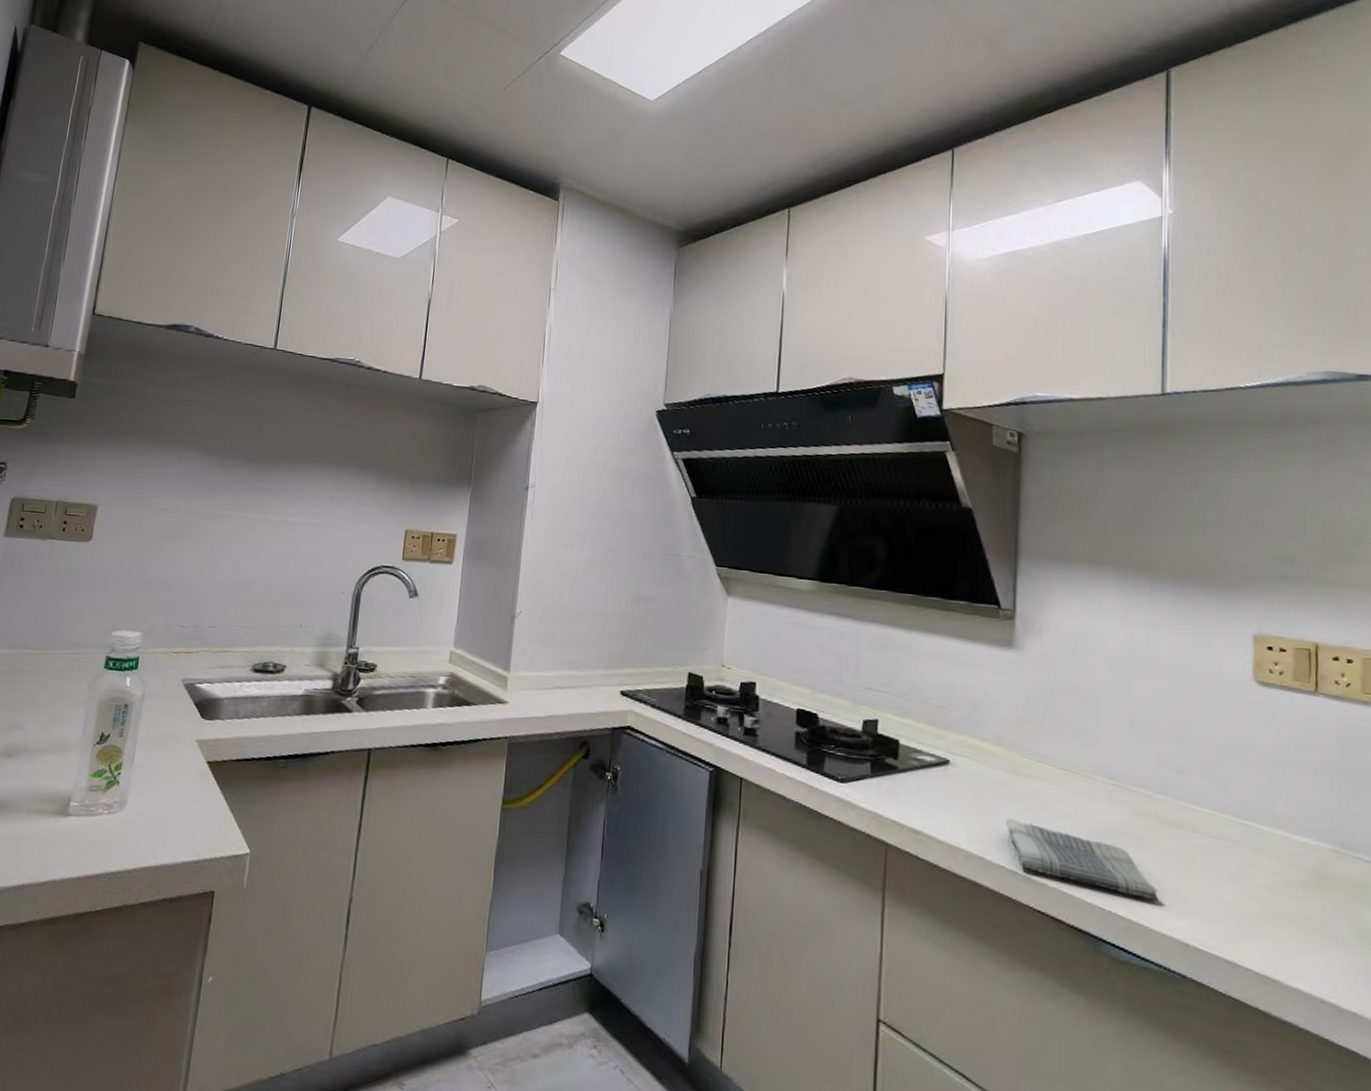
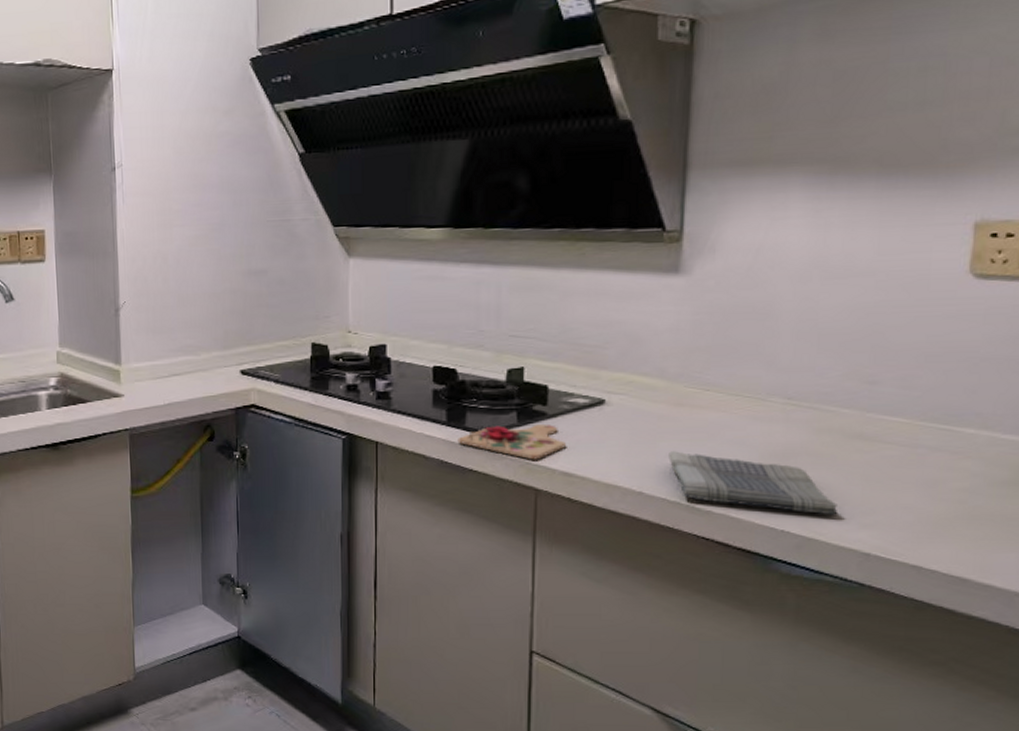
cutting board: none [816,774,914,814] -> present [458,425,566,460]

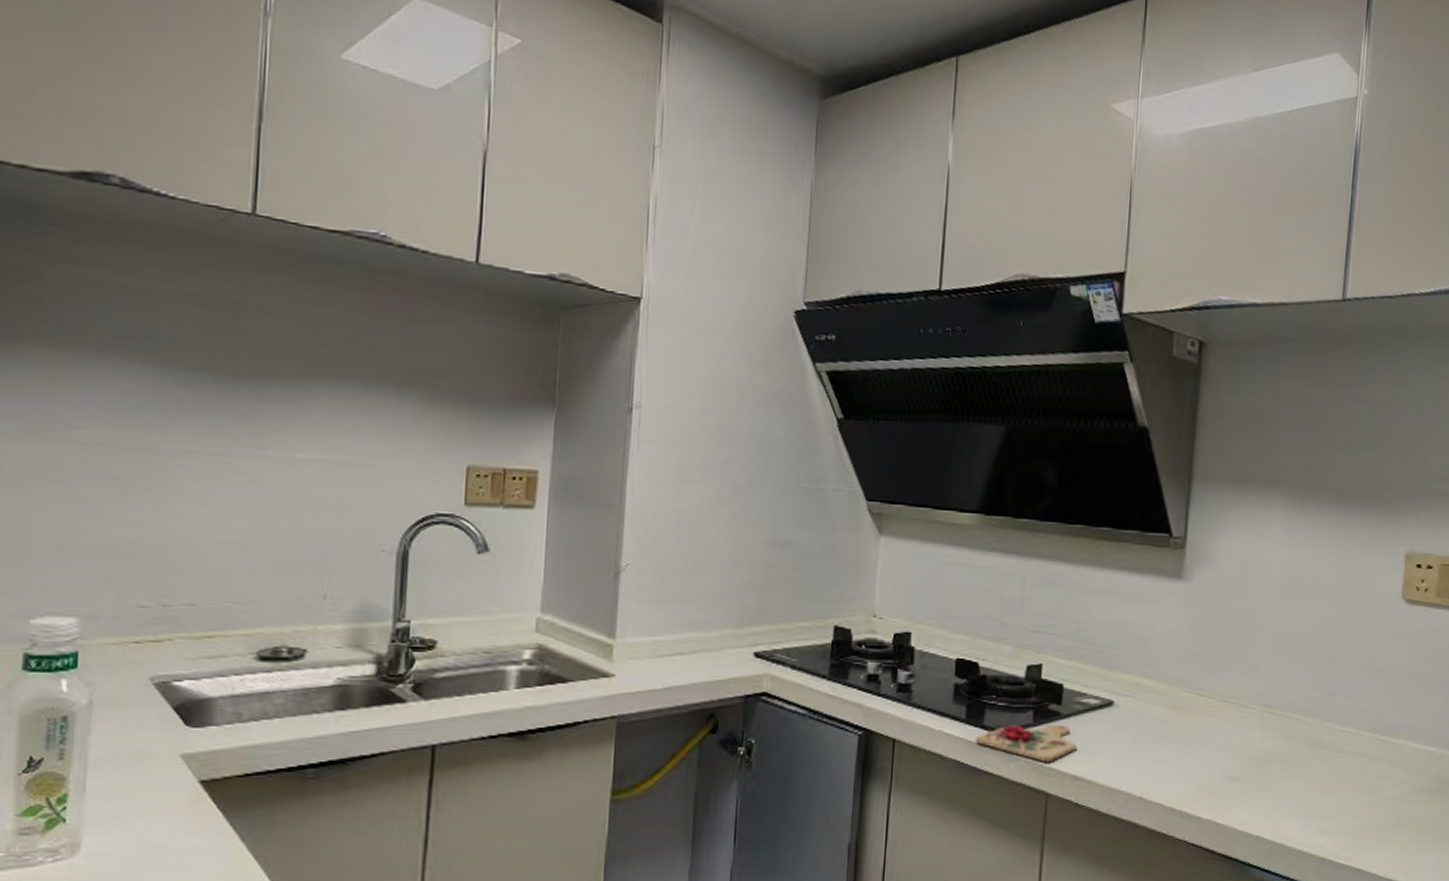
dish towel: present [668,451,839,515] -> none [1166,756,1302,821]

